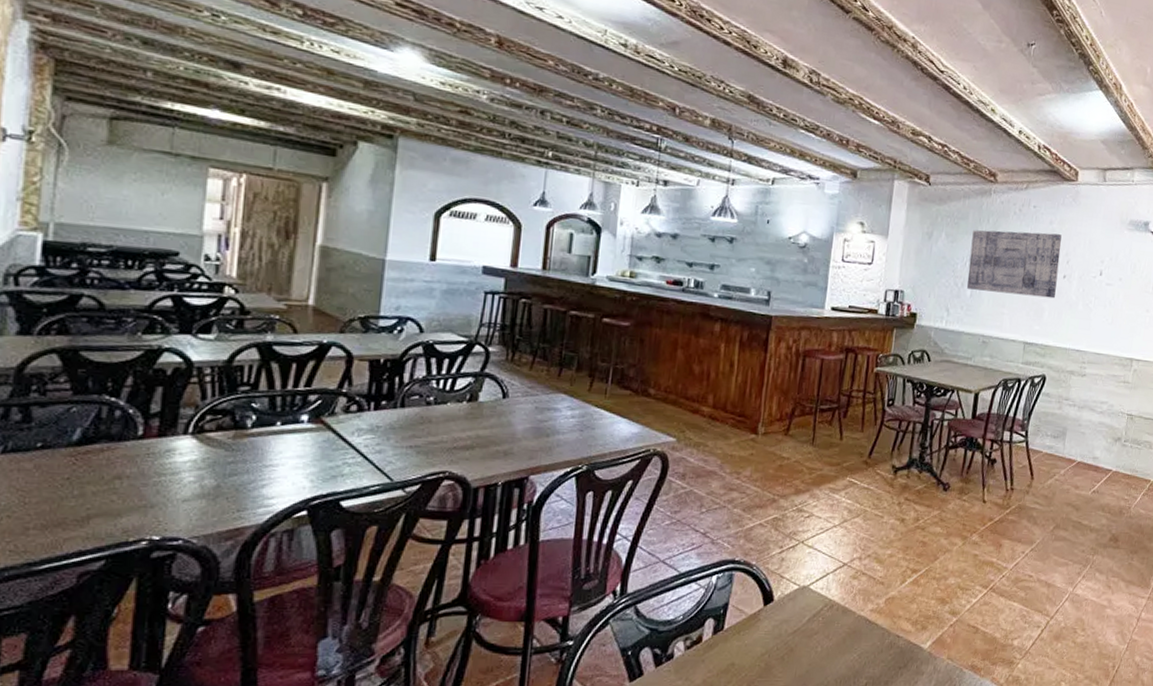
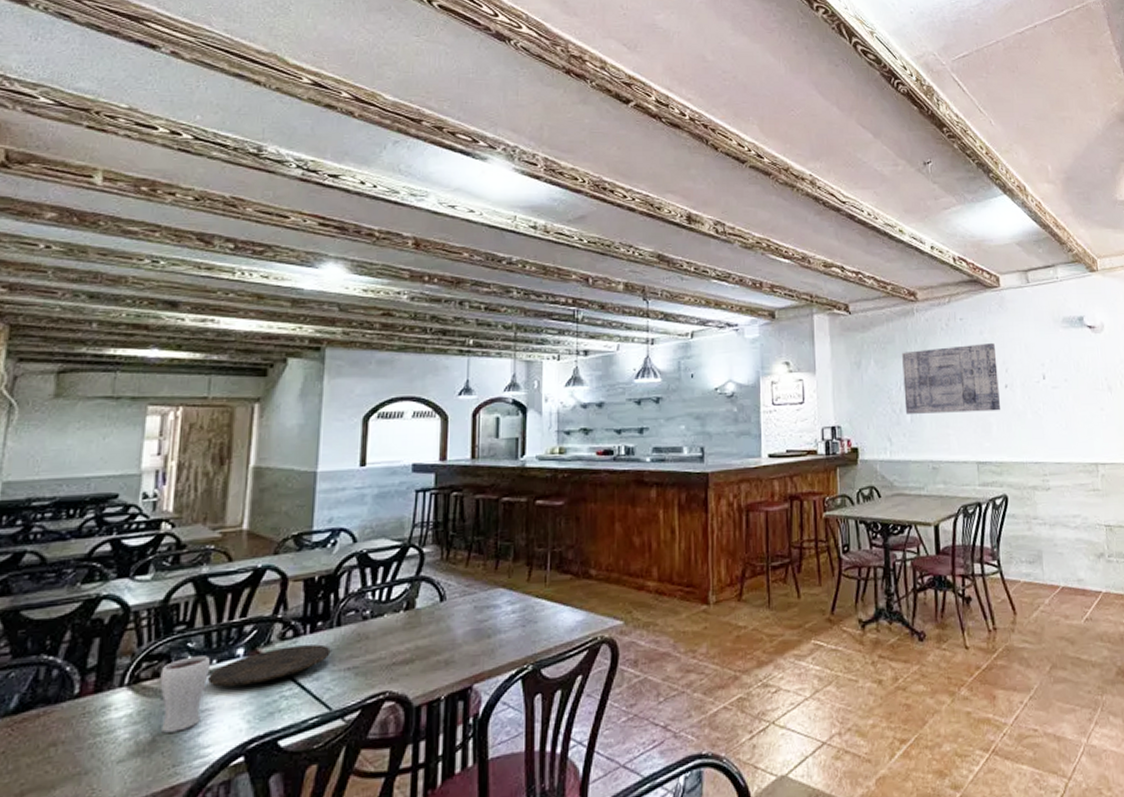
drinking glass: none [224,416,276,482] -> present [159,655,211,733]
plate: none [272,419,394,449] -> present [208,644,331,687]

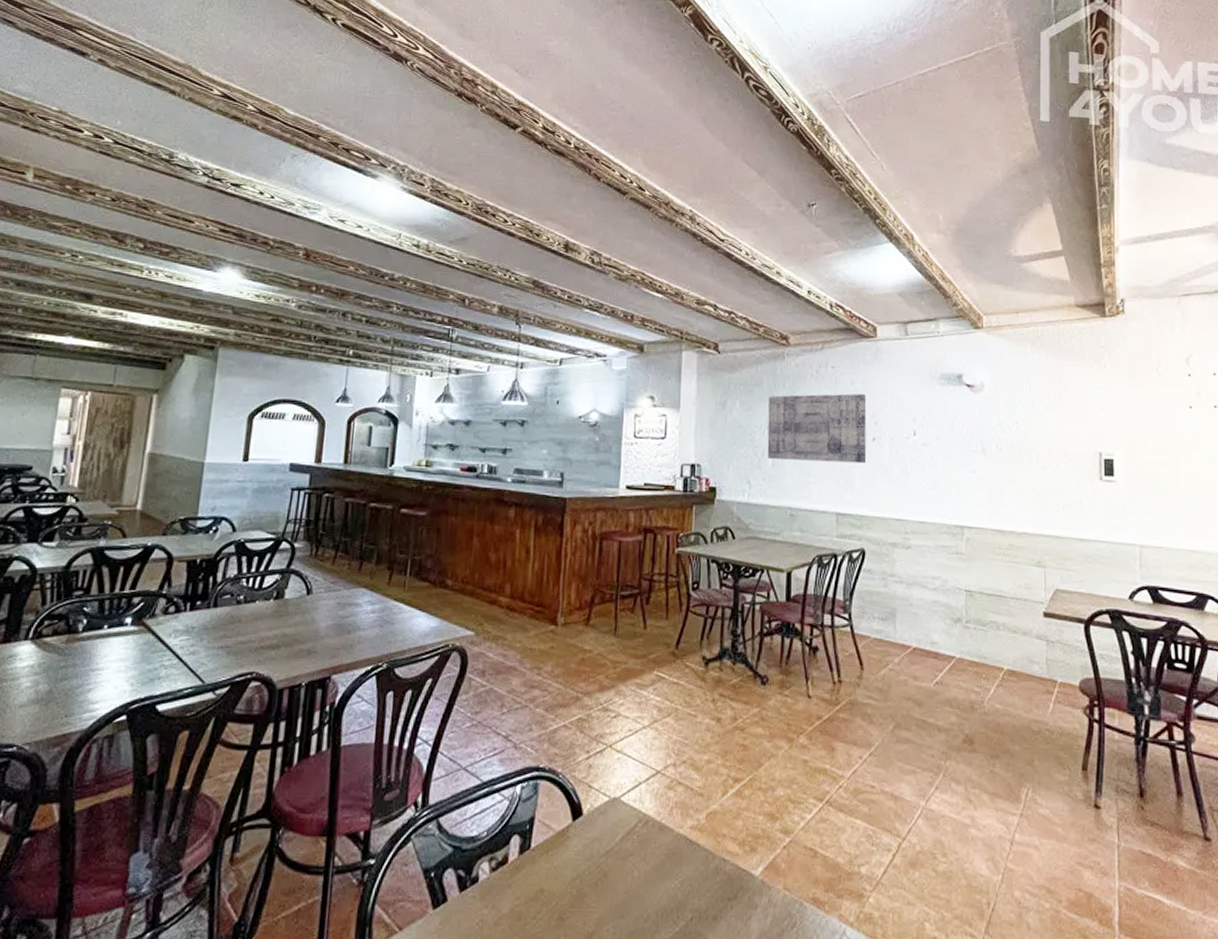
drinking glass: present [159,655,211,733] -> none [58,620,103,686]
plate: present [208,644,331,687] -> none [99,620,207,652]

